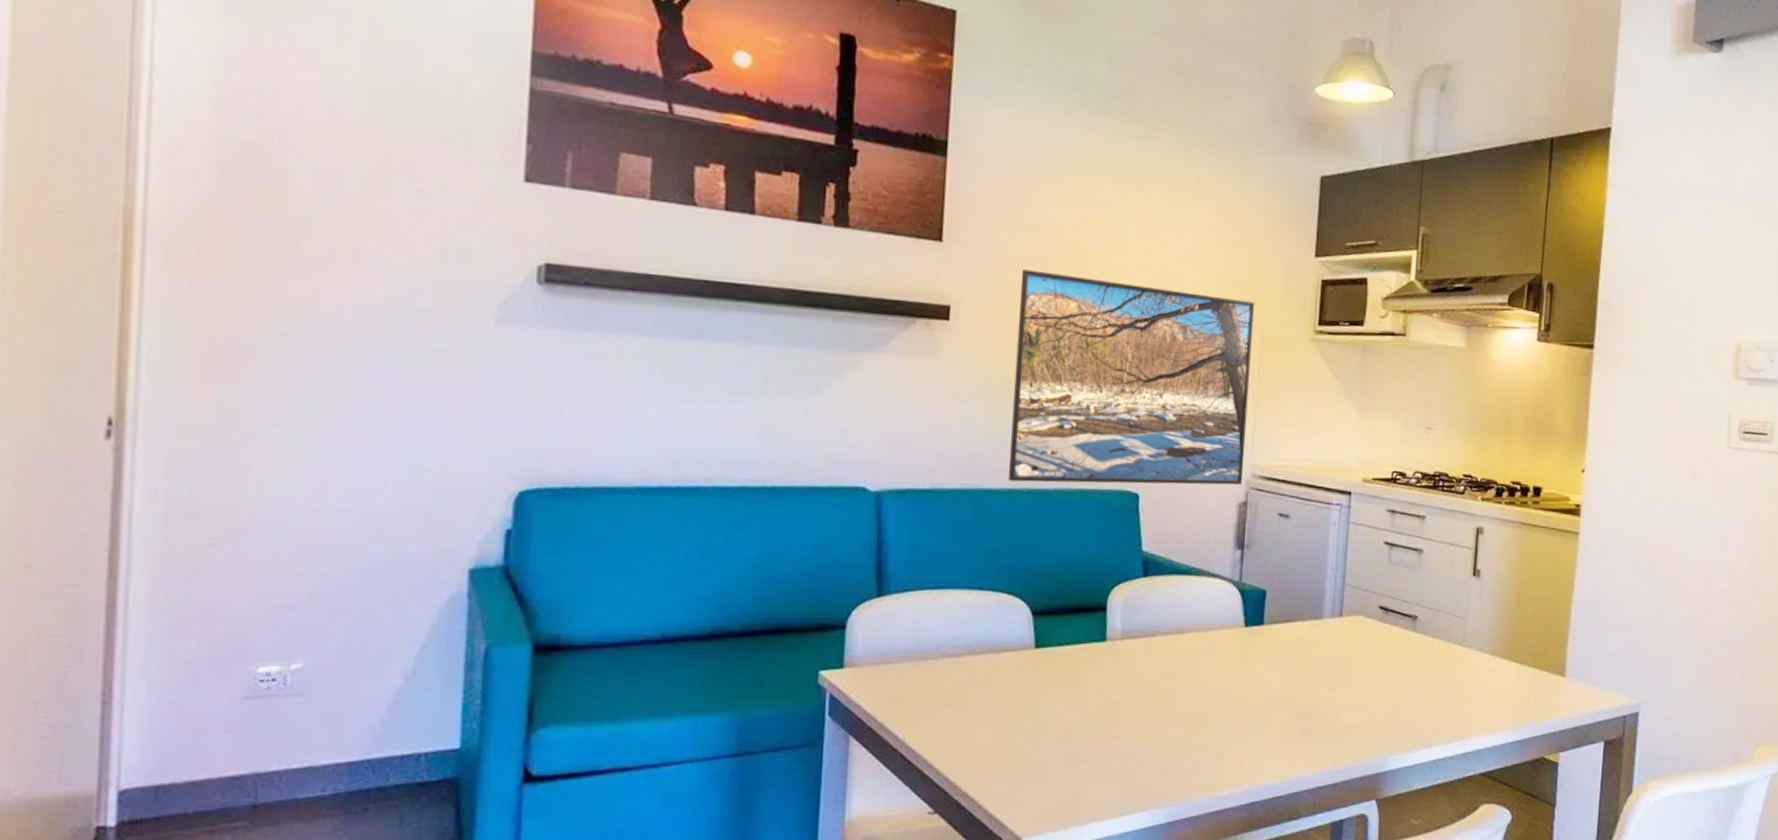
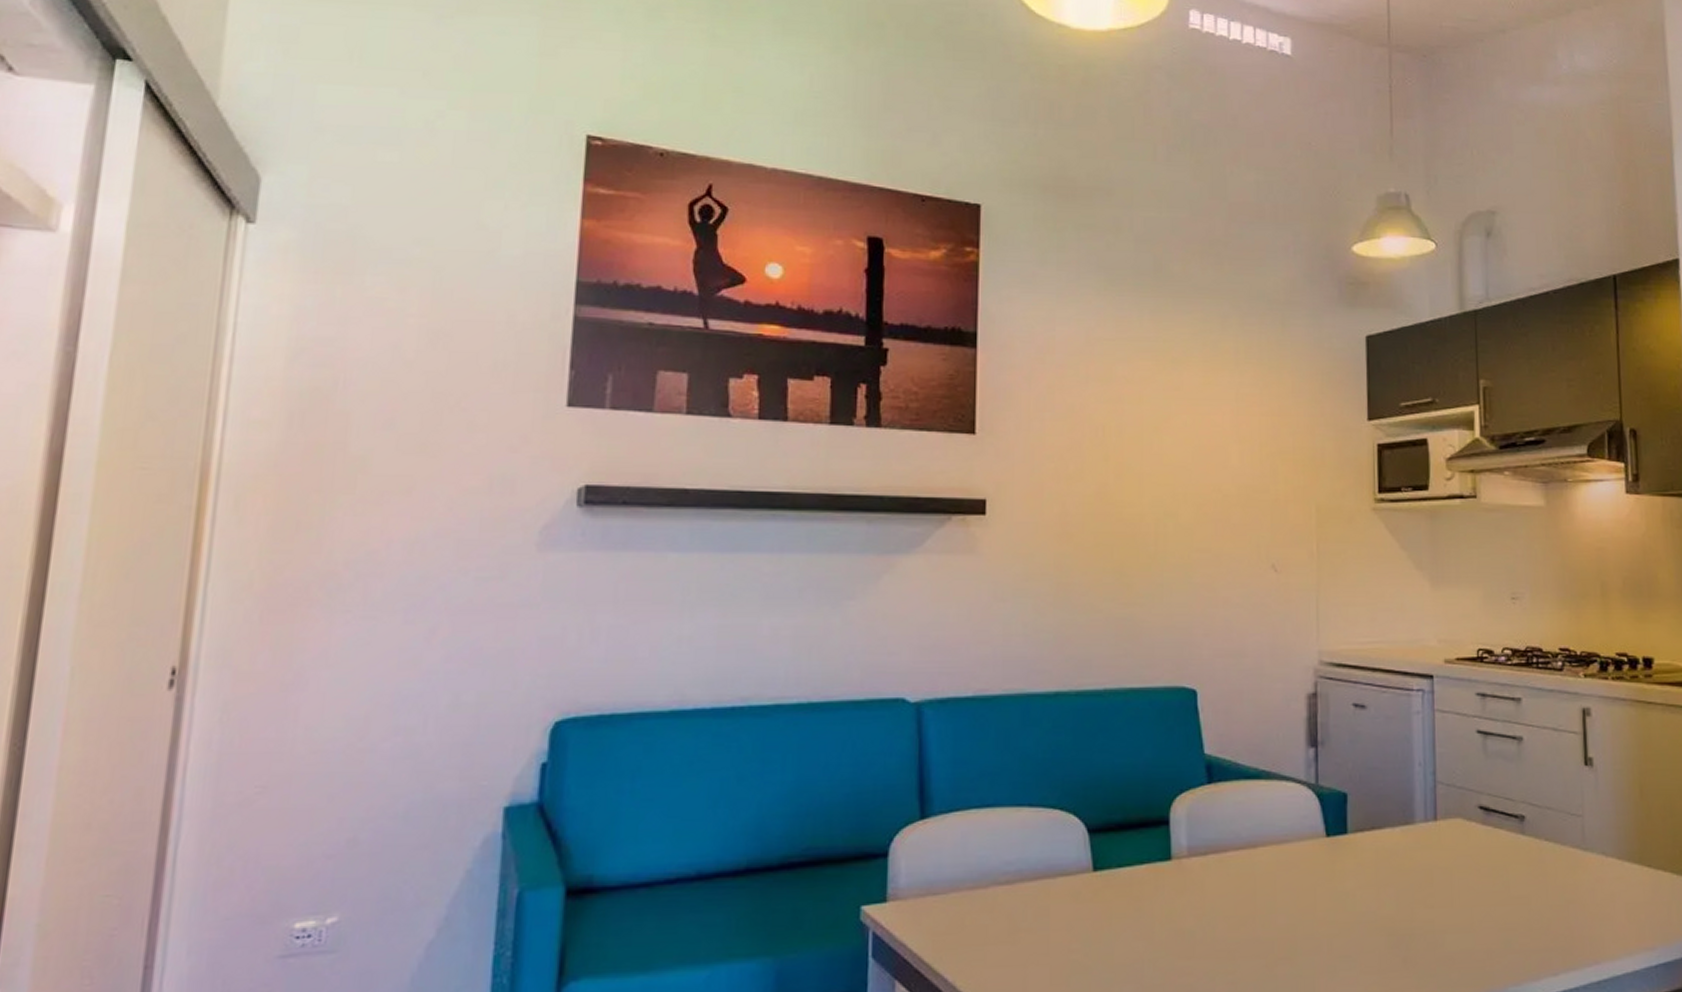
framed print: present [1007,269,1255,485] -> none [1054,456,1310,683]

